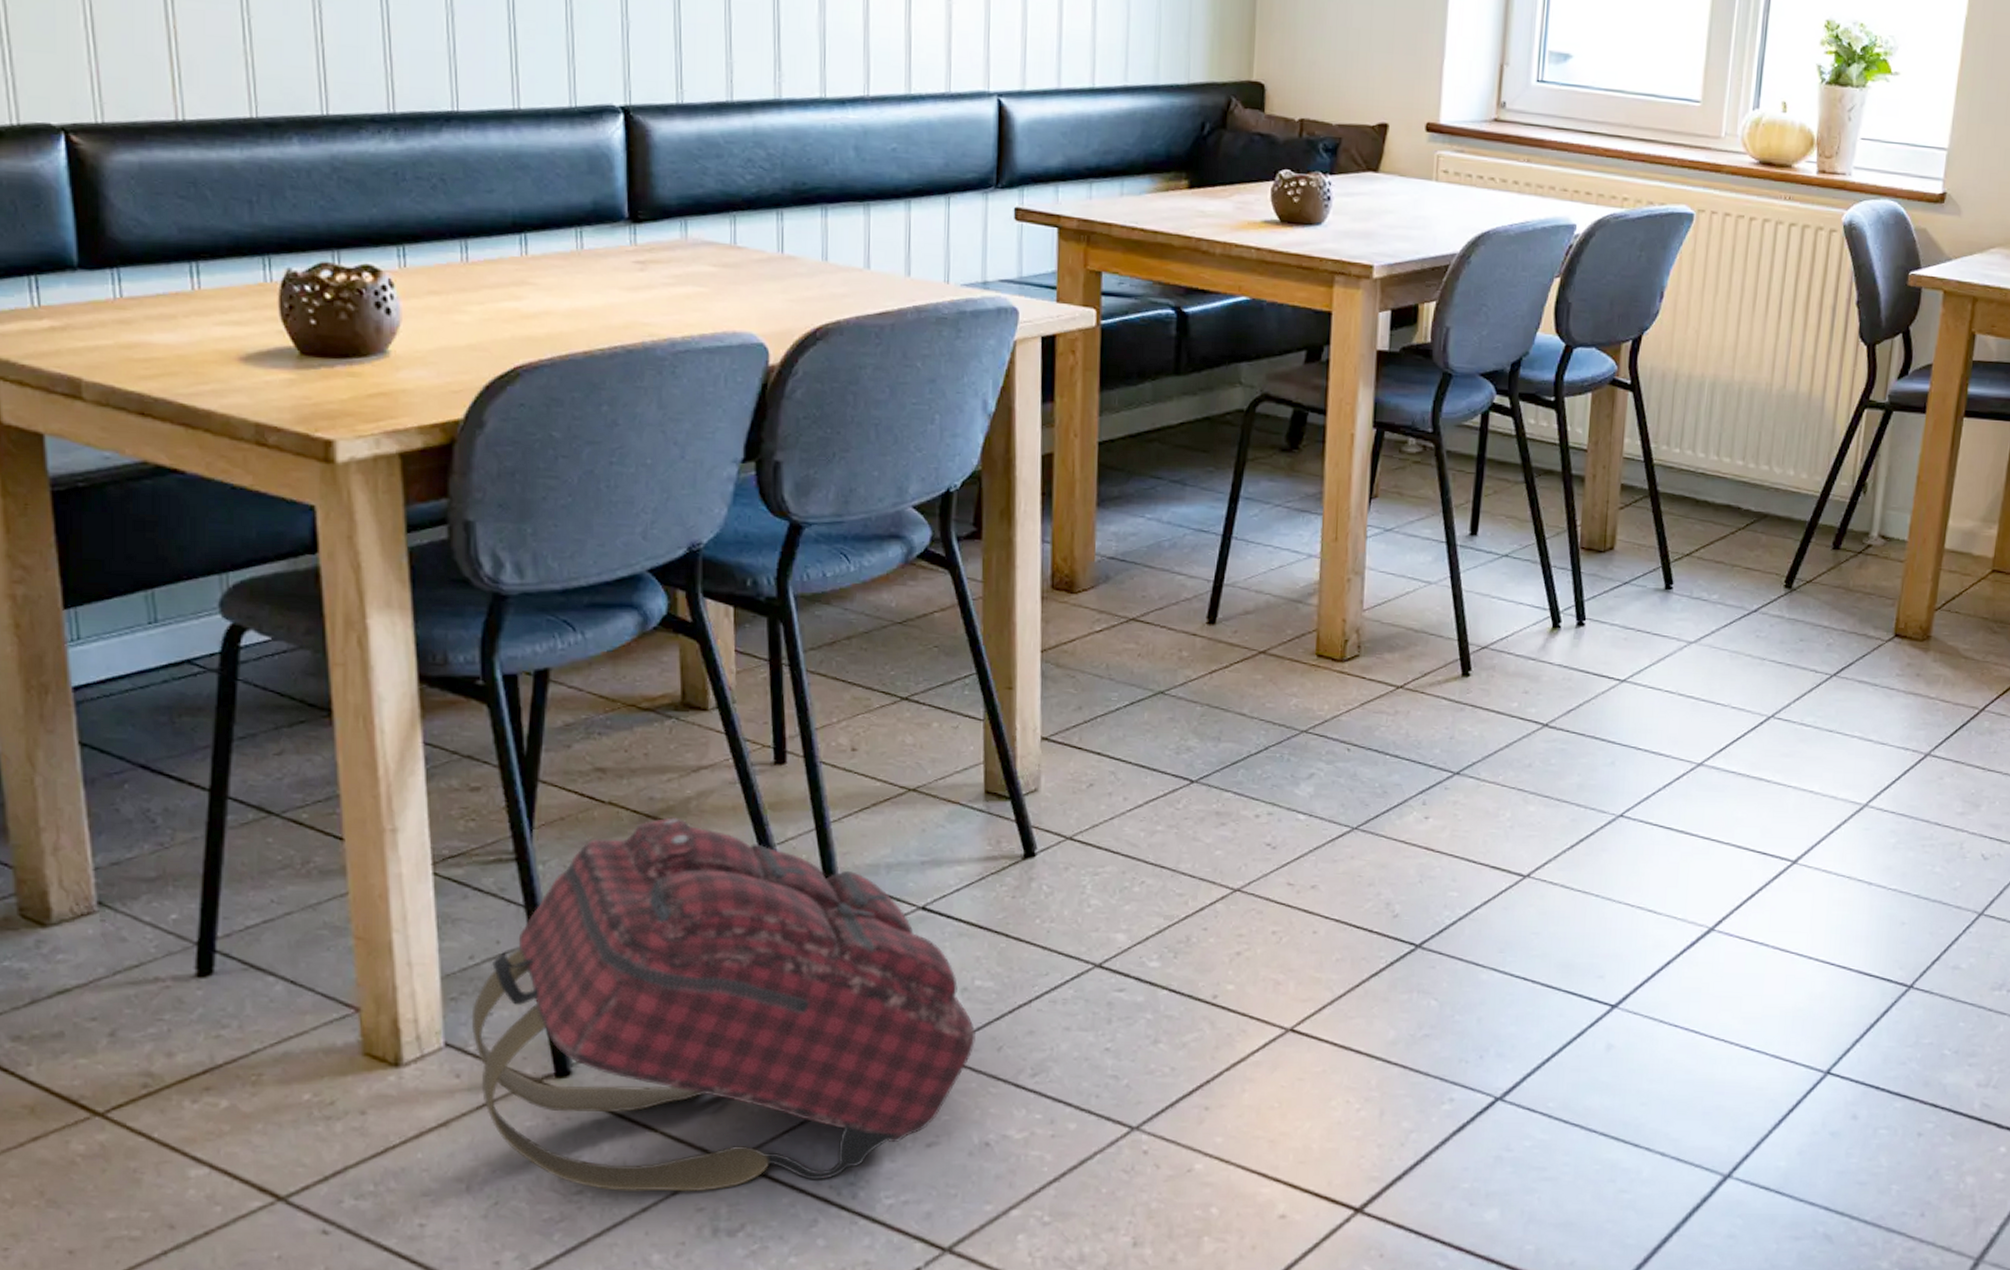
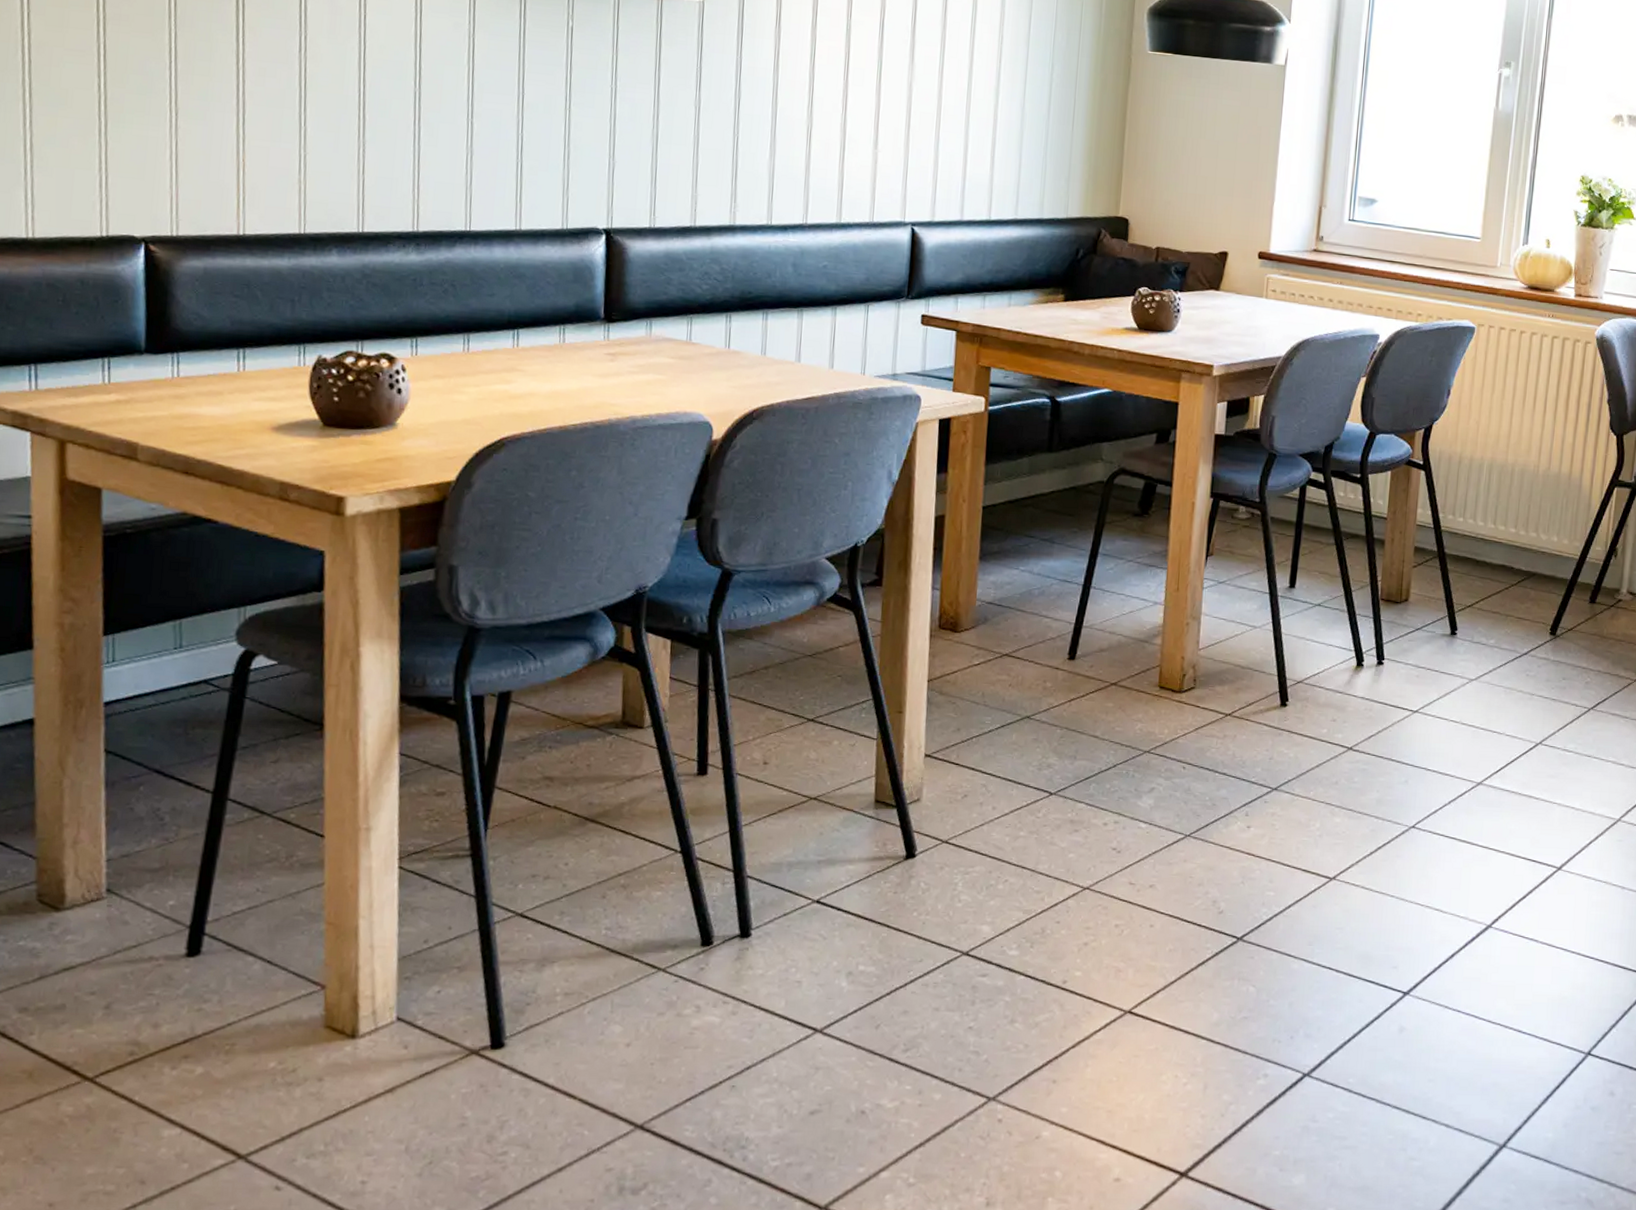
backpack: present [471,817,976,1192] -> none [421,820,858,1154]

